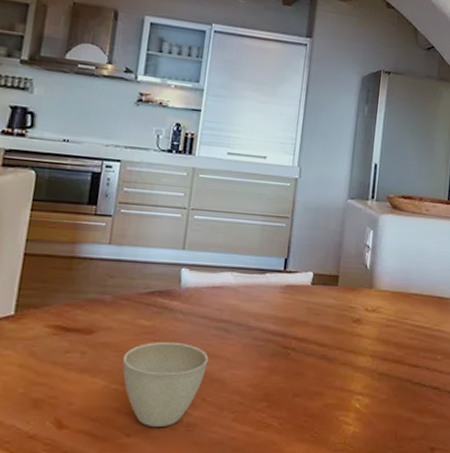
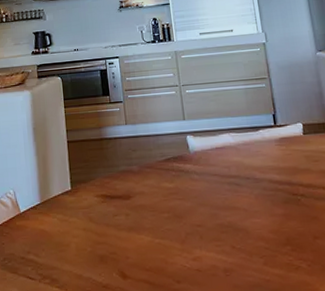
cup: present [122,341,209,426] -> none [159,199,229,273]

